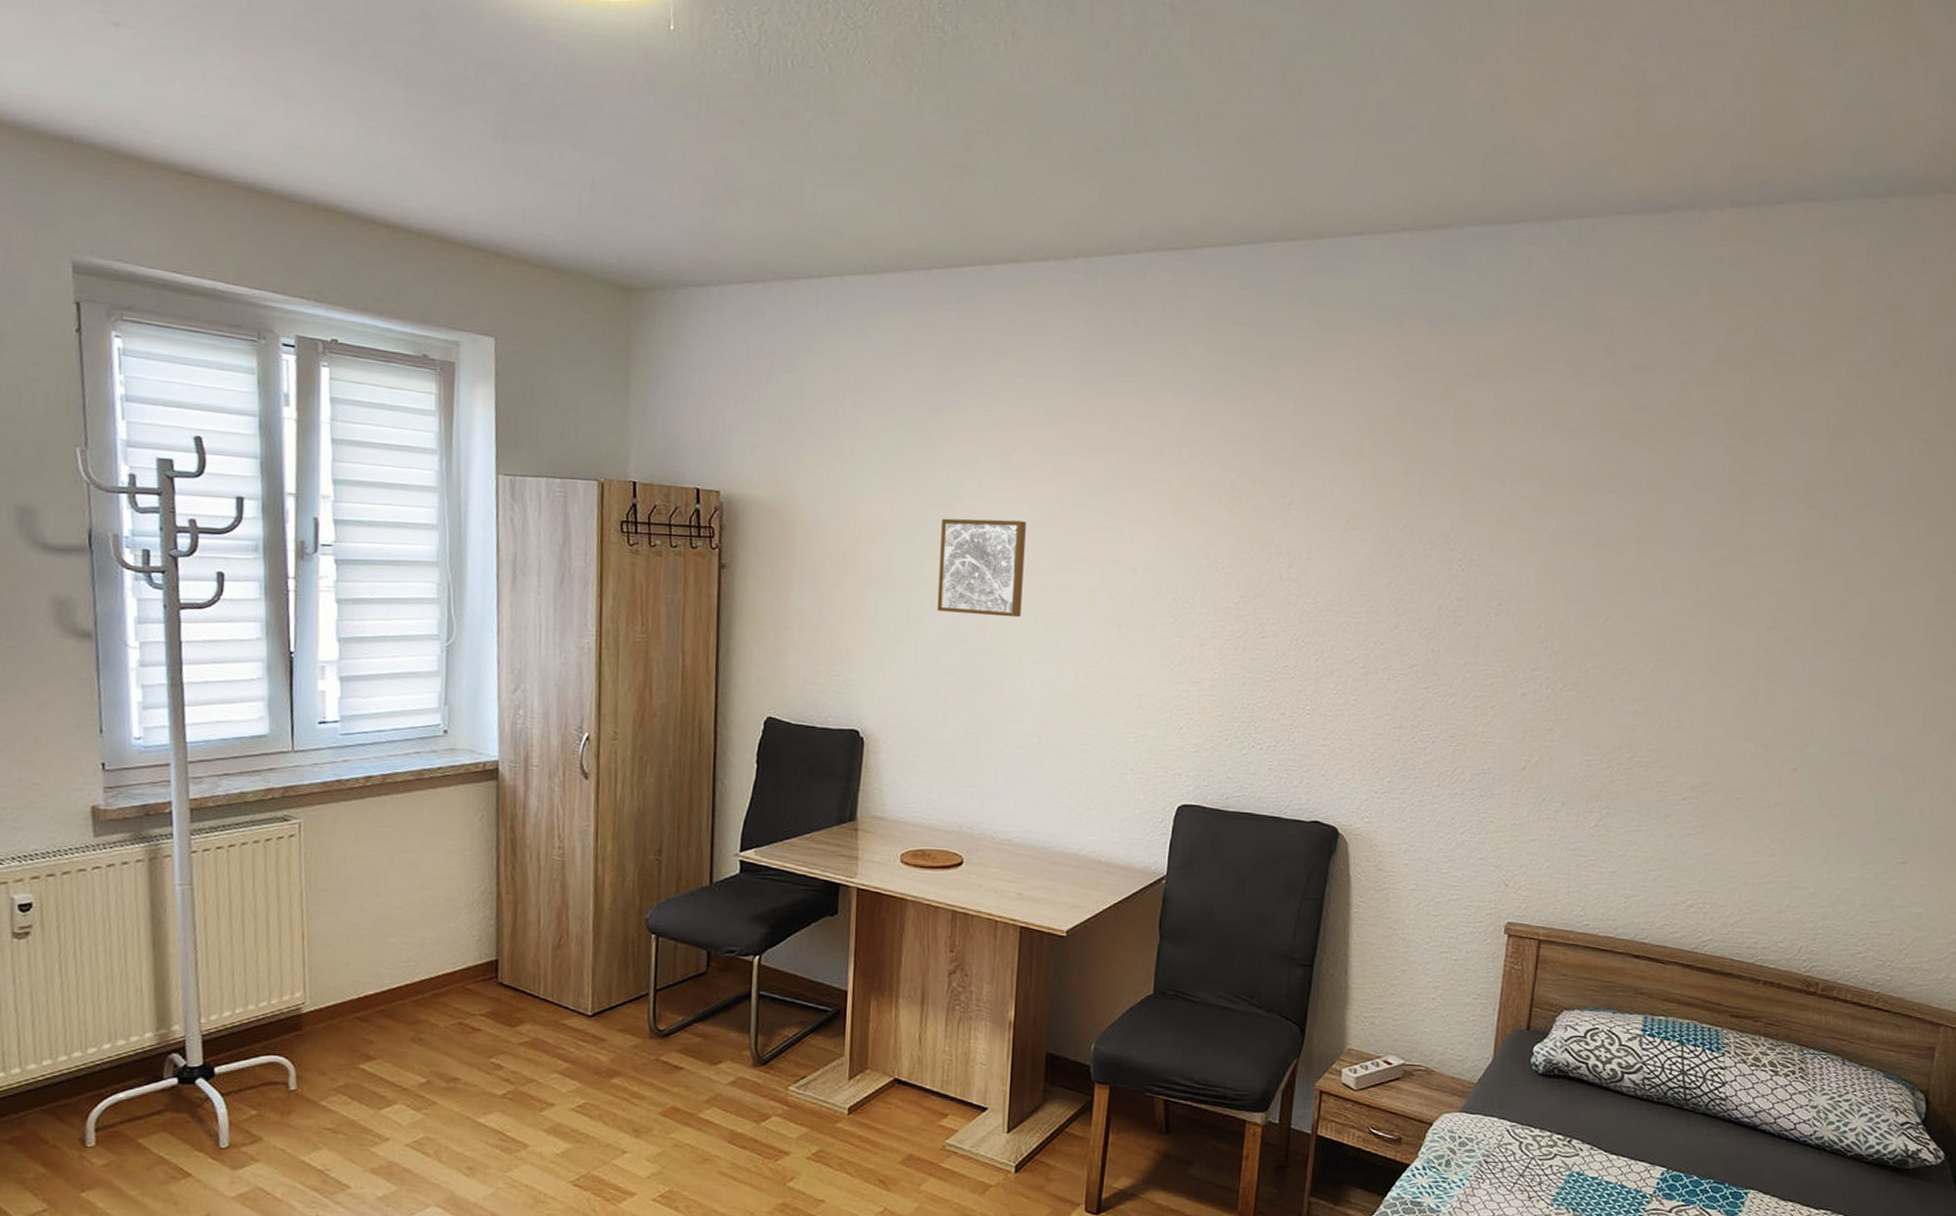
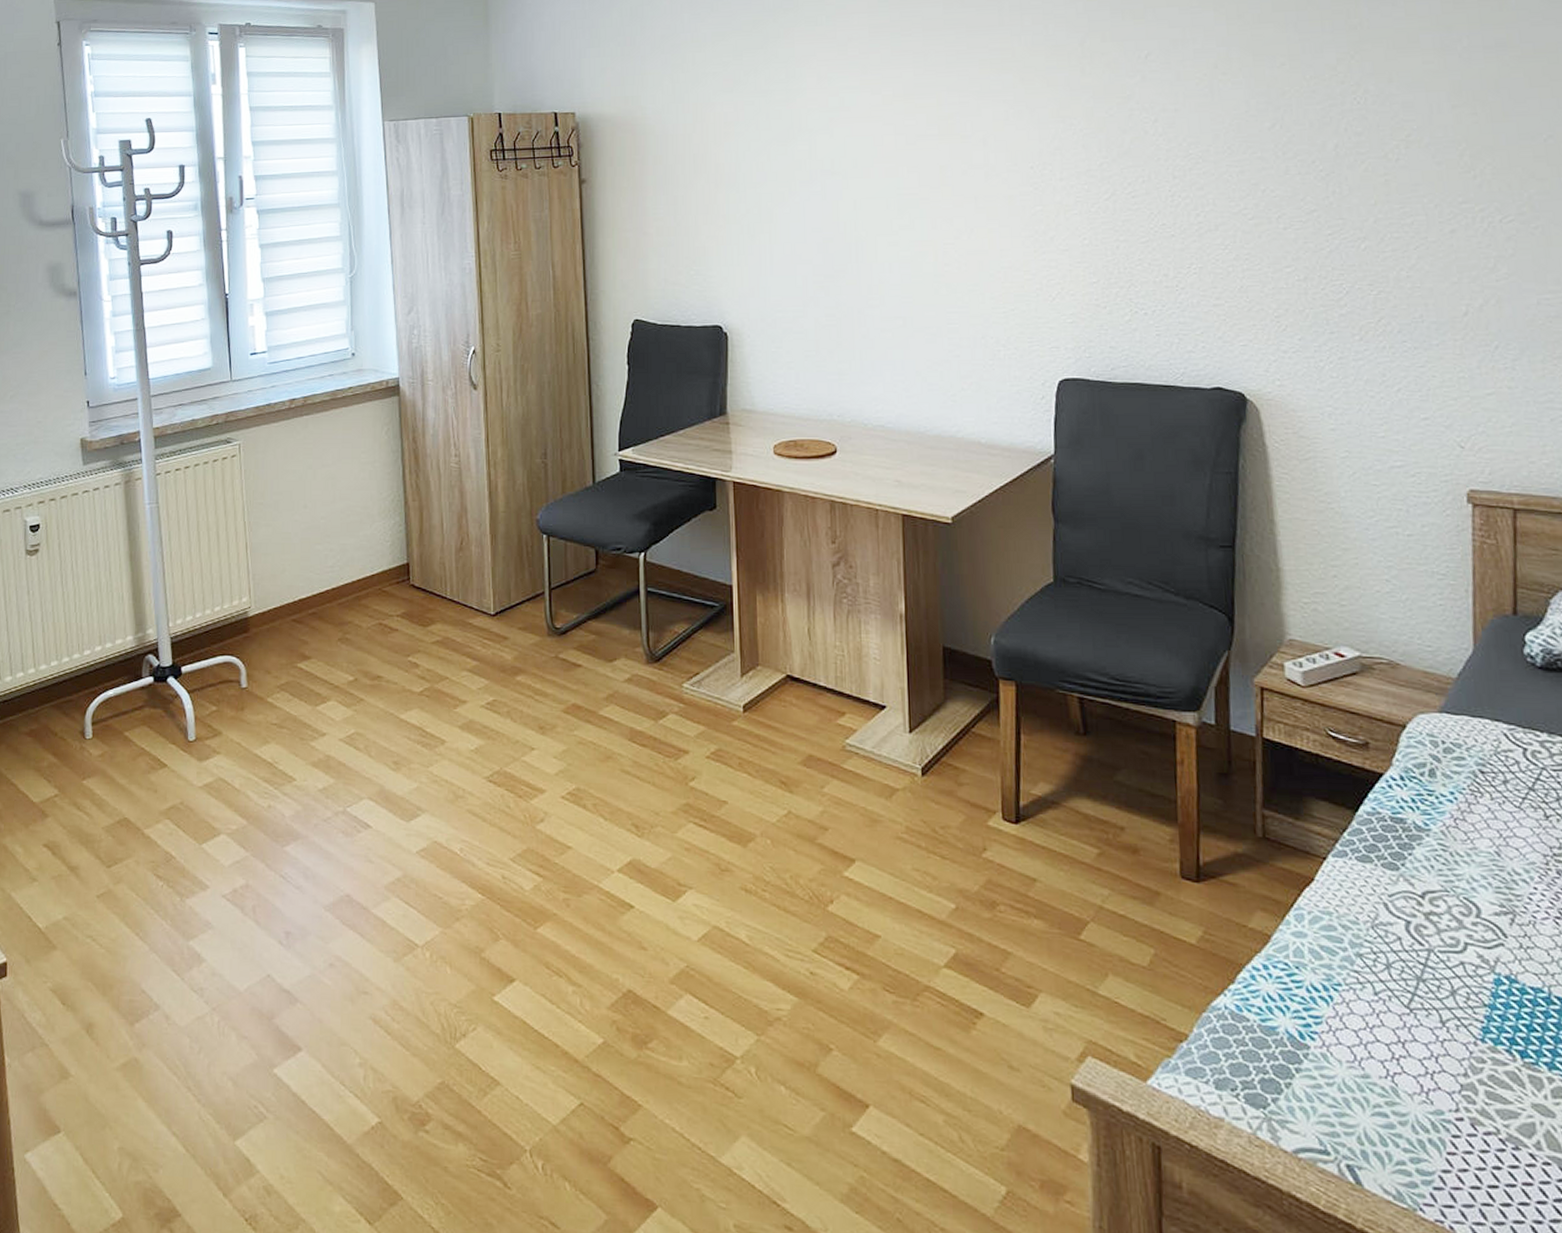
wall art: present [937,518,1026,618] -> none [785,107,872,203]

